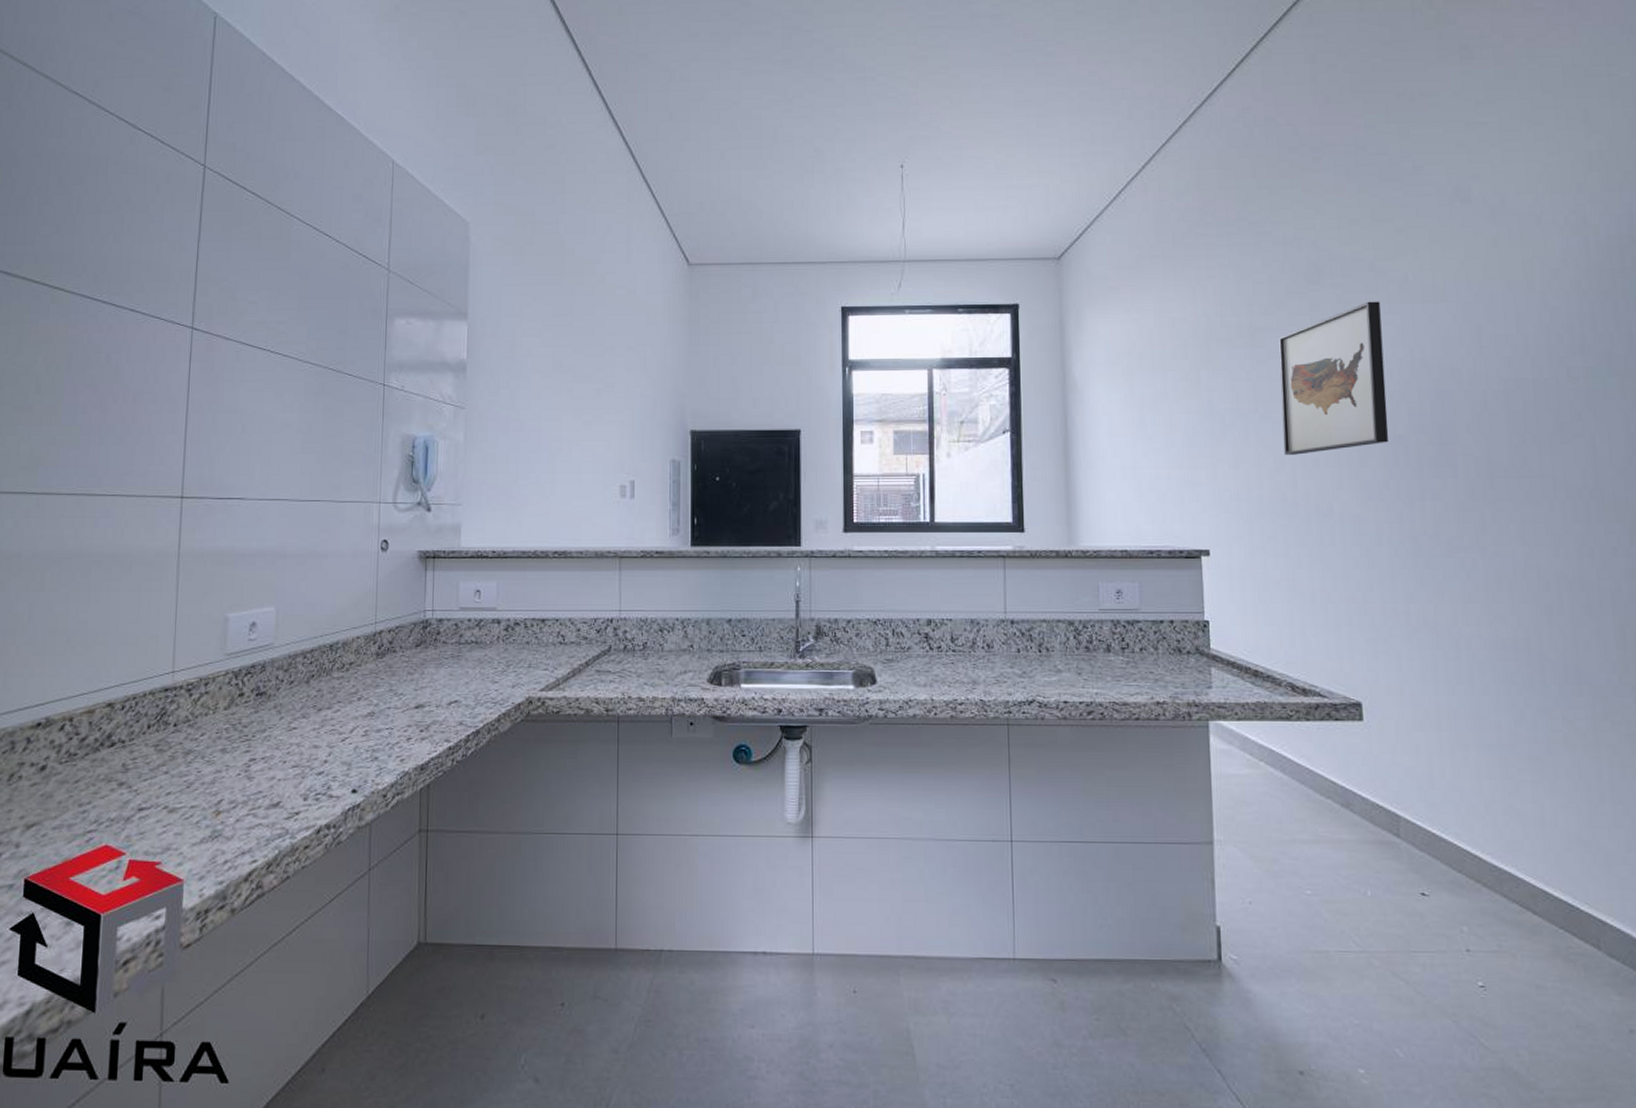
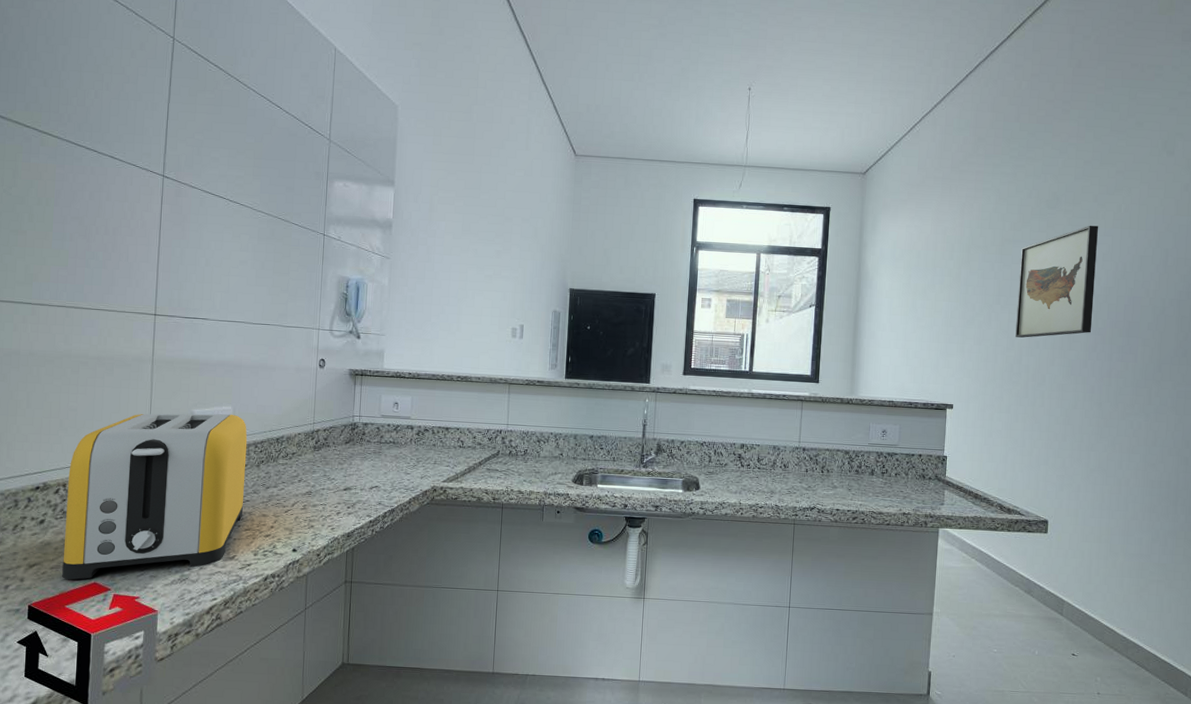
toaster: none [66,616,294,842] -> present [62,413,248,580]

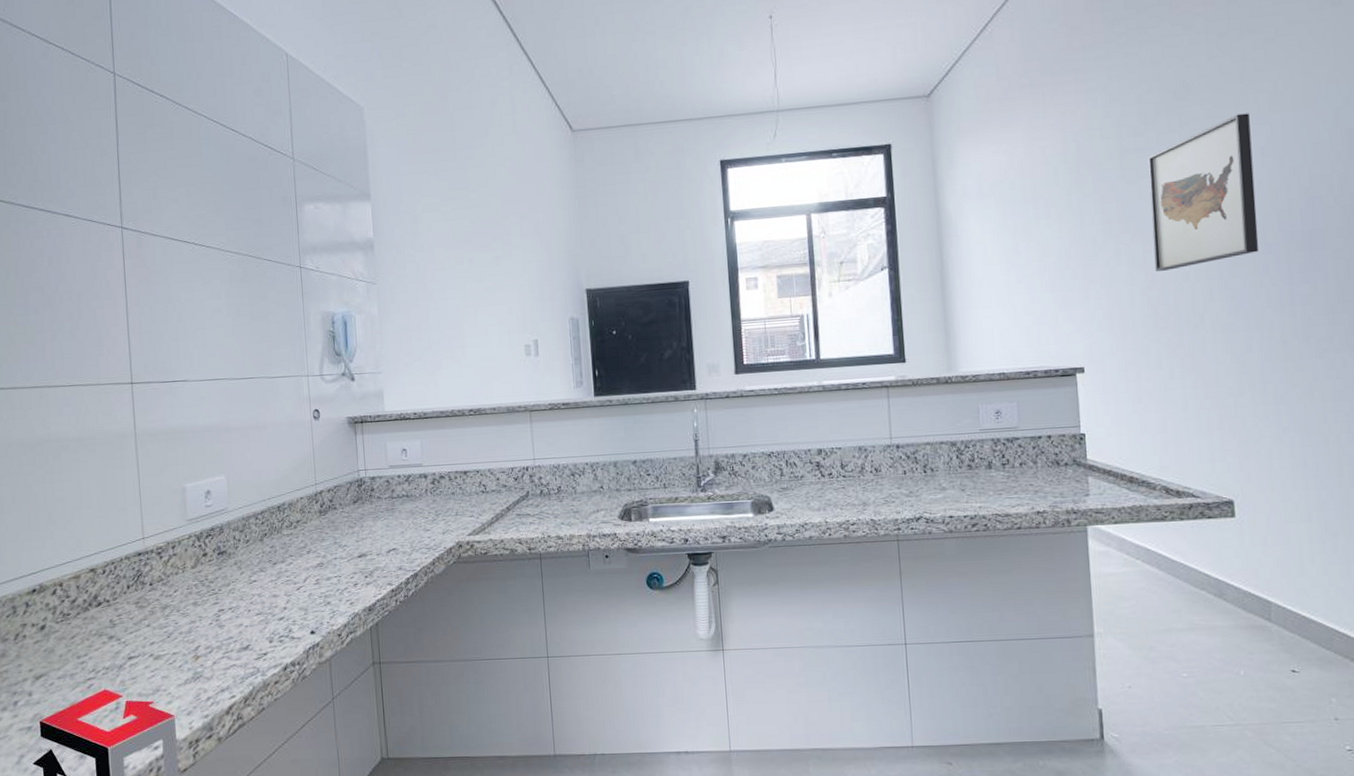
toaster: present [62,413,248,580] -> none [63,484,251,689]

